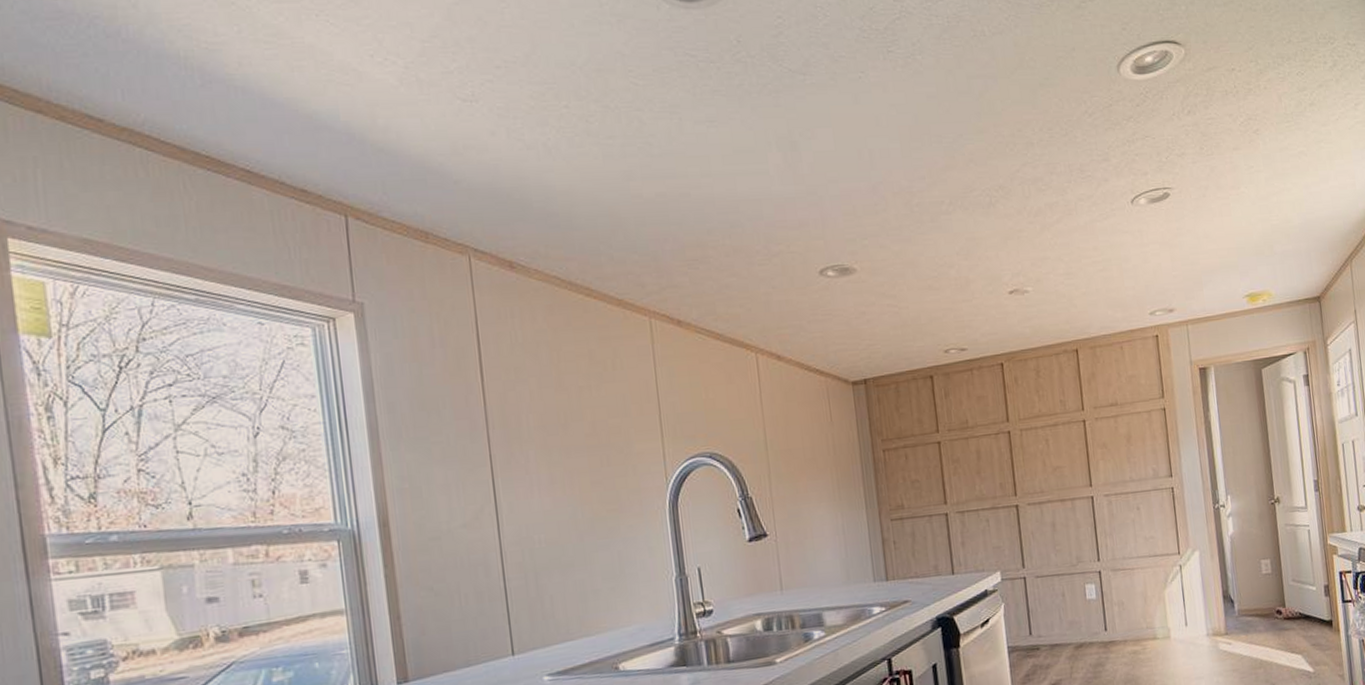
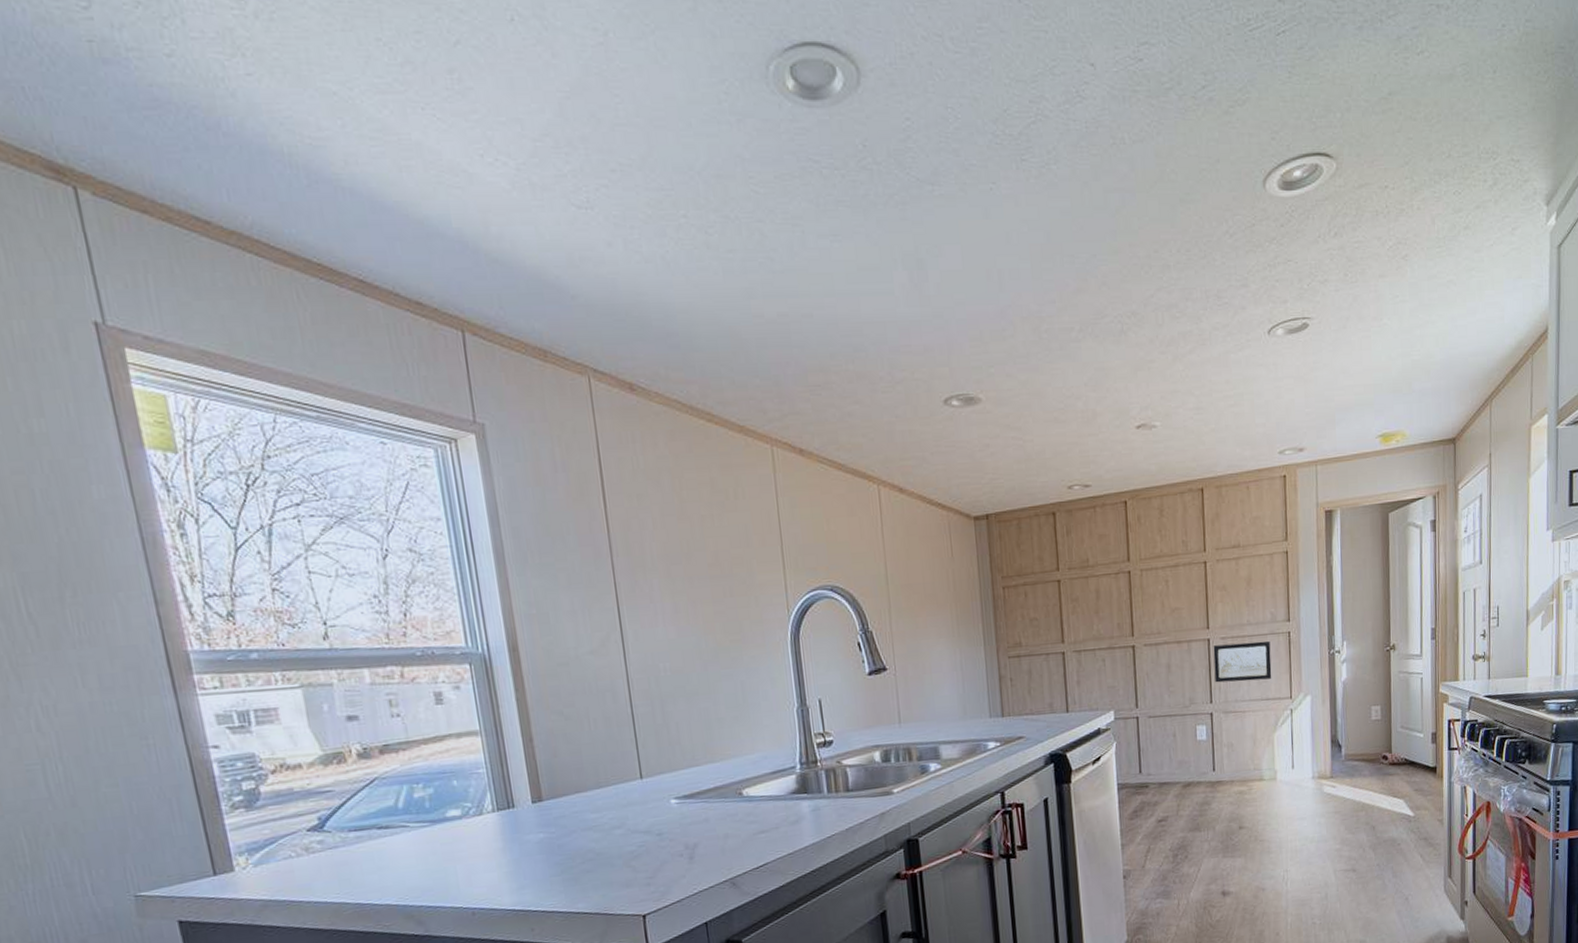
wall art: none [1097,496,1159,541] -> present [1213,640,1272,683]

